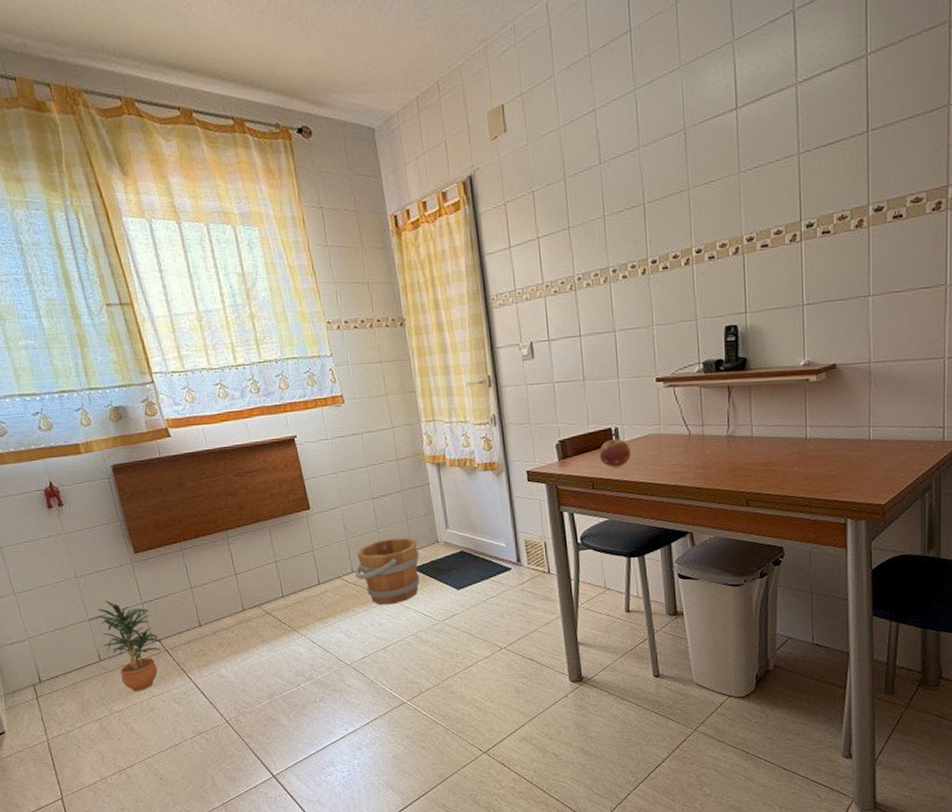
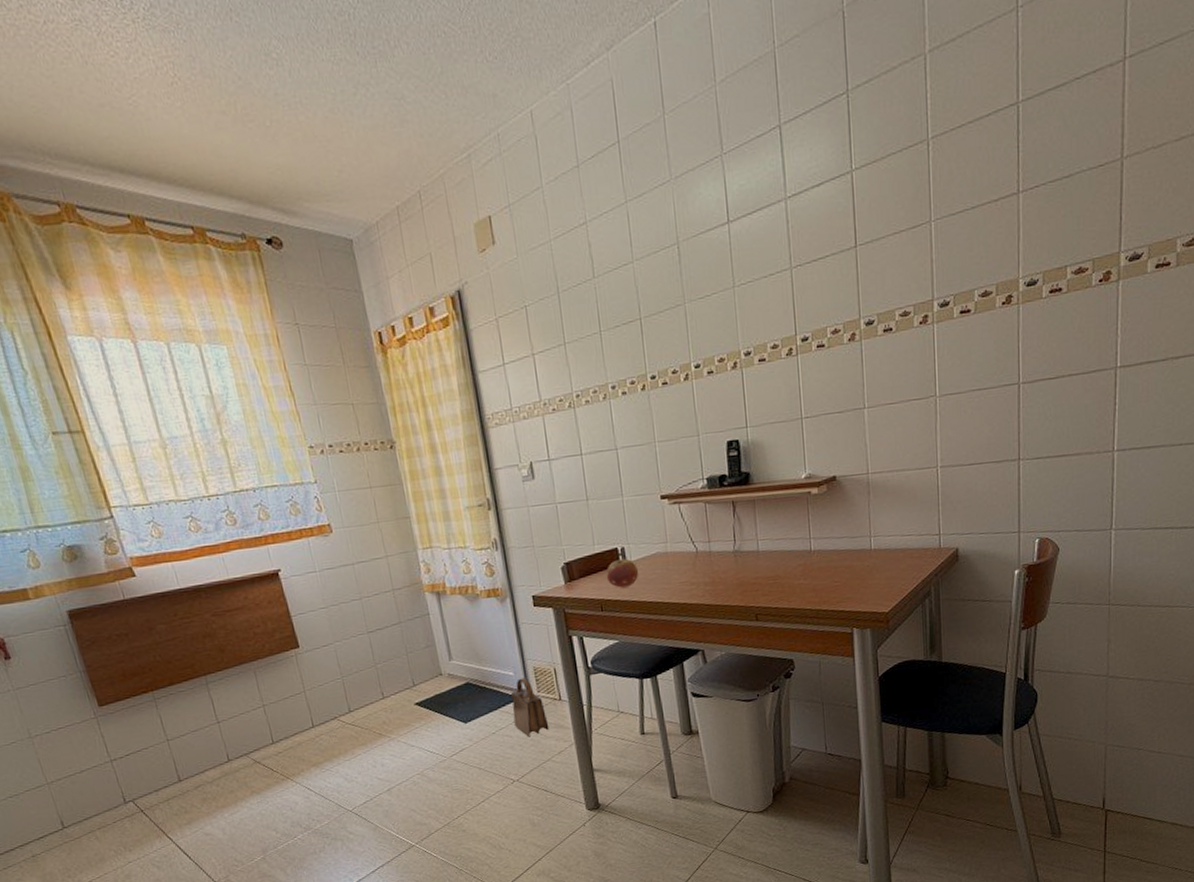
potted plant: present [88,600,162,691] -> none [47,761,136,859]
bucket: present [355,537,420,605] -> none [352,671,424,745]
handbag: none [502,549,537,607] -> present [511,677,549,738]

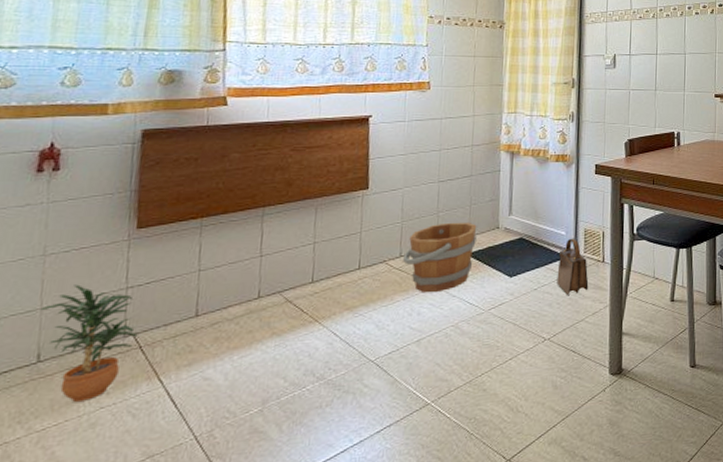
potted plant: none [47,761,136,859] -> present [40,284,138,402]
bucket: none [352,671,424,745] -> present [403,222,477,292]
fruit: present [606,558,639,588] -> none [661,141,689,166]

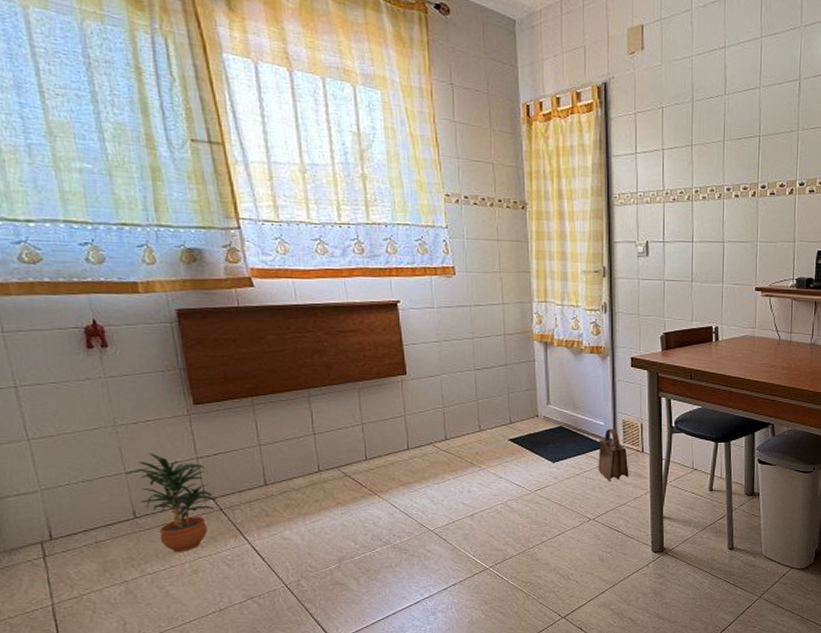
bucket: present [403,222,477,292] -> none [449,409,517,473]

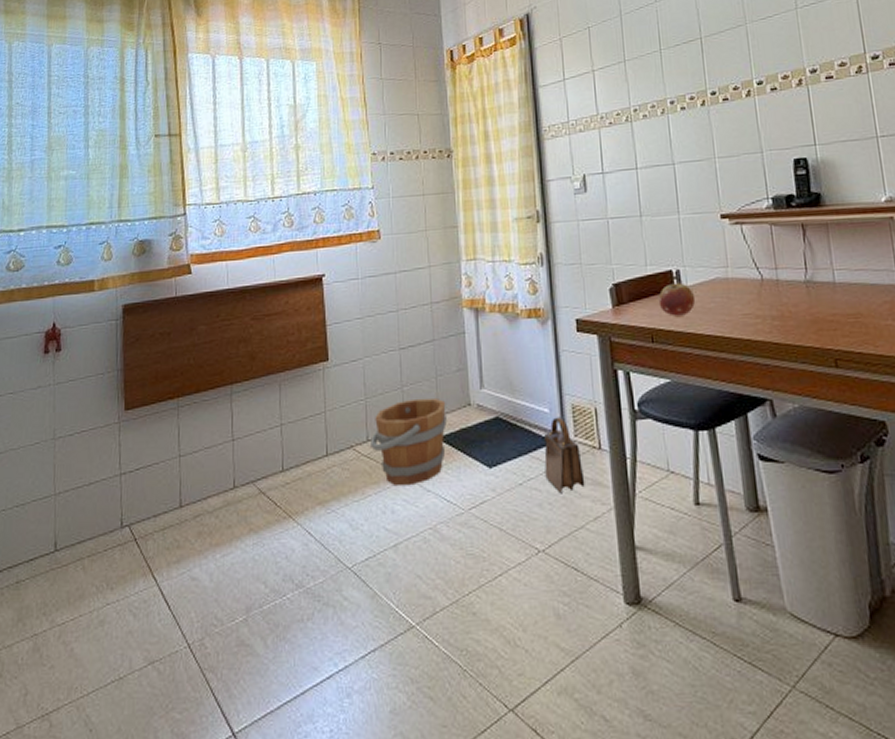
potted plant: present [124,453,217,552] -> none [54,470,132,596]
bucket: none [449,409,517,473] -> present [371,397,447,485]
fruit: none [699,336,728,361] -> present [658,282,696,316]

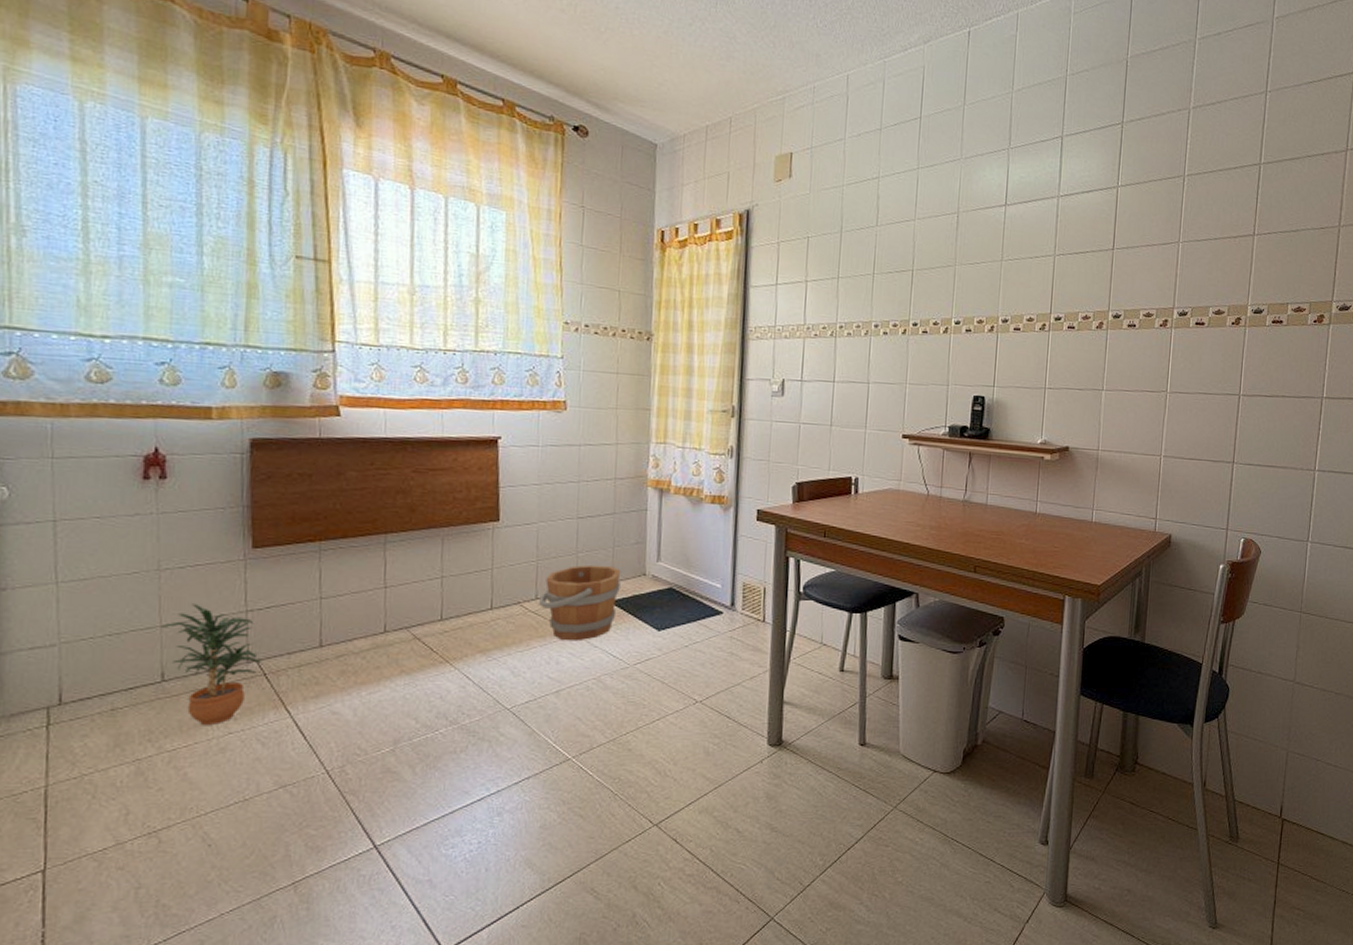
potted plant: none [54,470,132,596] -> present [160,603,261,725]
handbag: present [544,416,585,494] -> none [710,592,747,657]
fruit: present [658,282,696,316] -> none [835,488,869,517]

